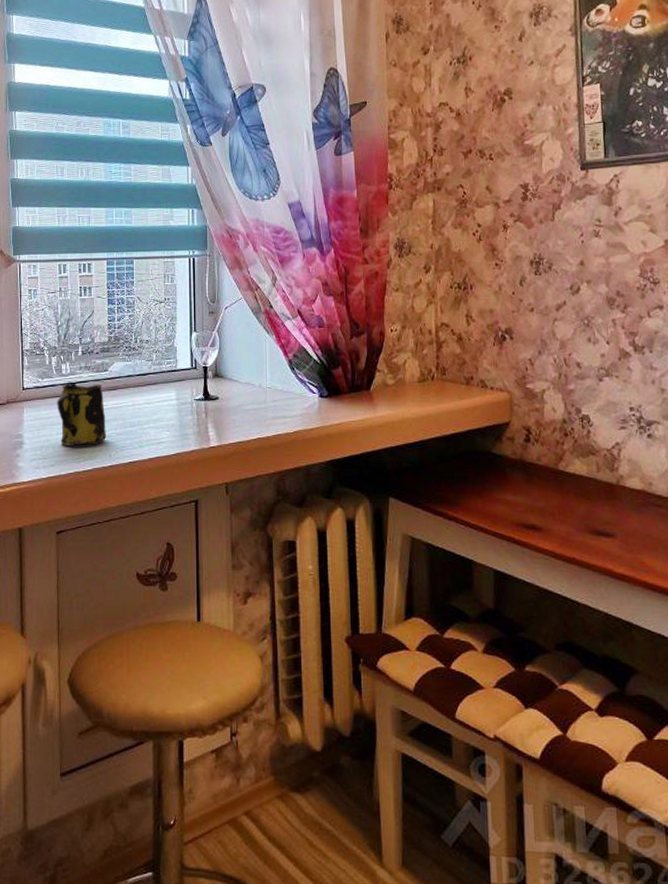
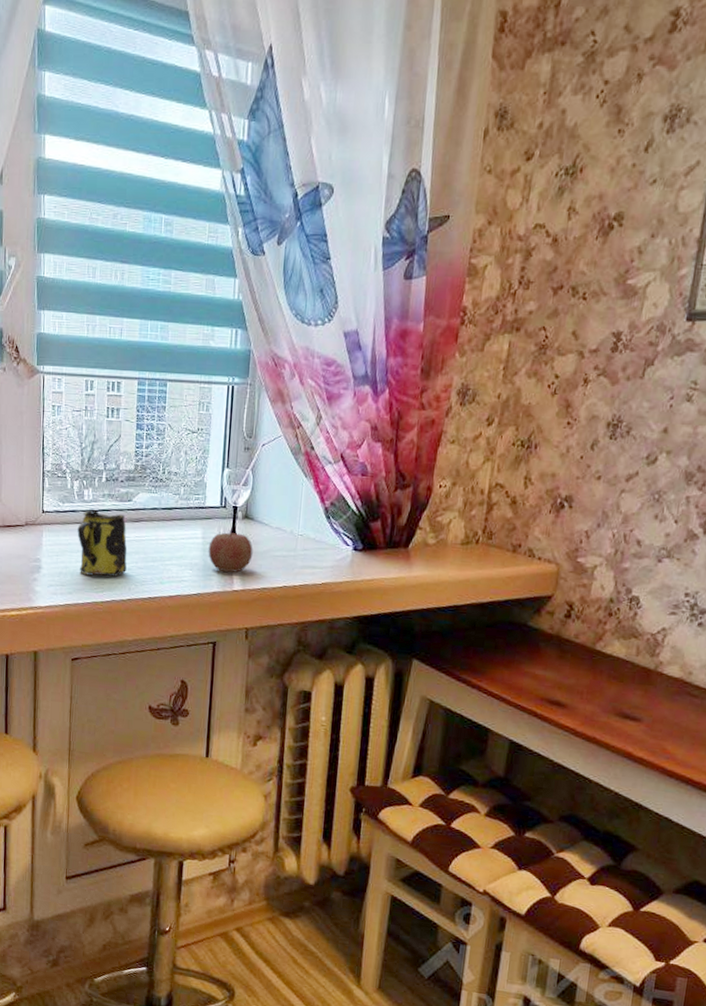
apple: none [183,389,226,431] -> present [208,530,253,573]

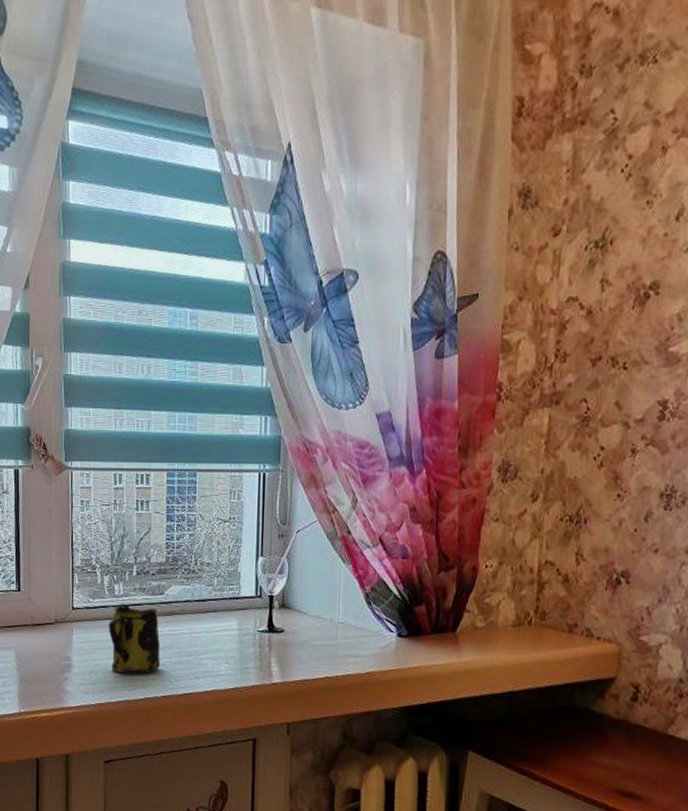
apple: present [208,530,253,573] -> none [244,620,292,665]

